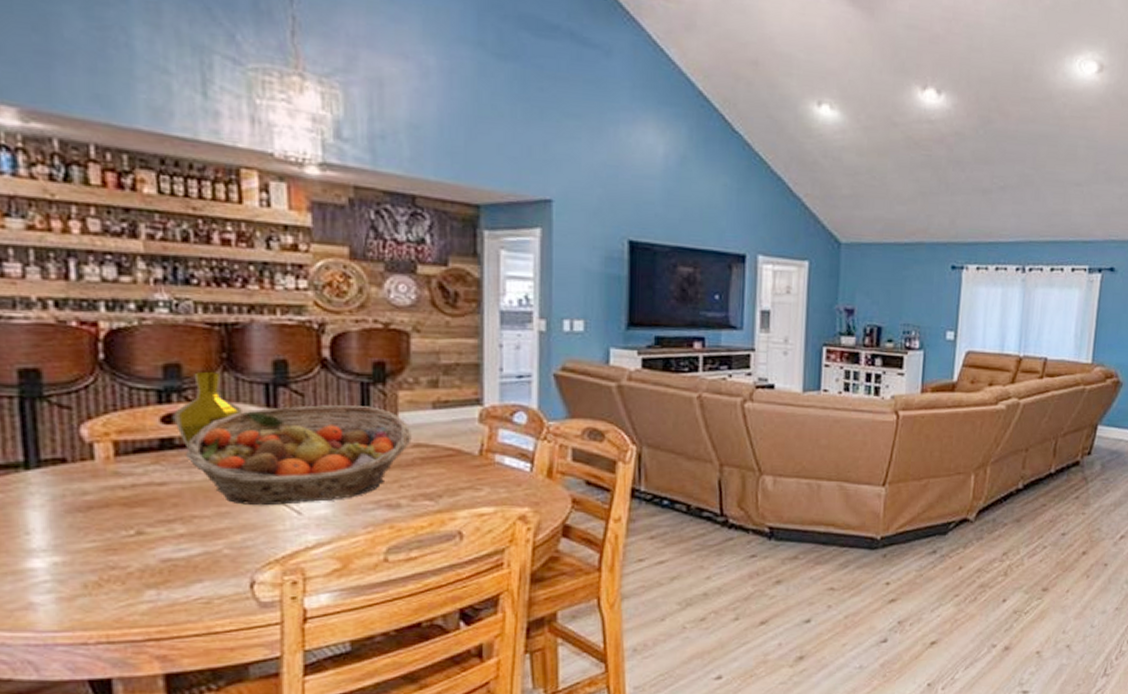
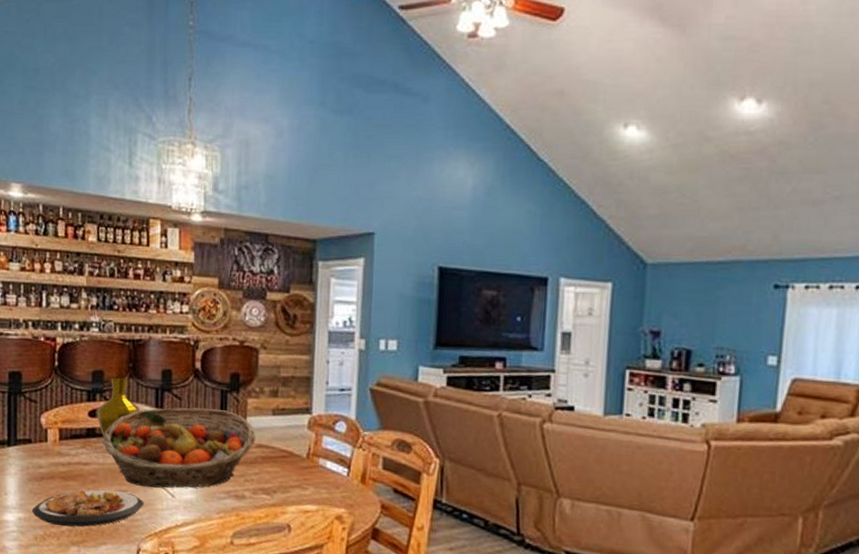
plate: none [76,514,257,567] -> present [32,489,144,527]

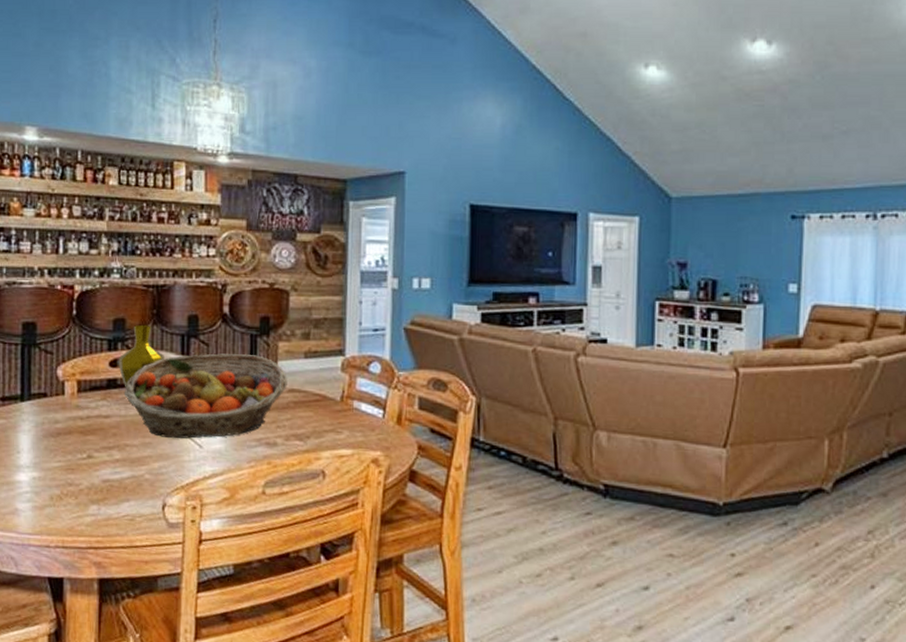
plate: present [32,489,144,527] -> none [48,443,170,485]

